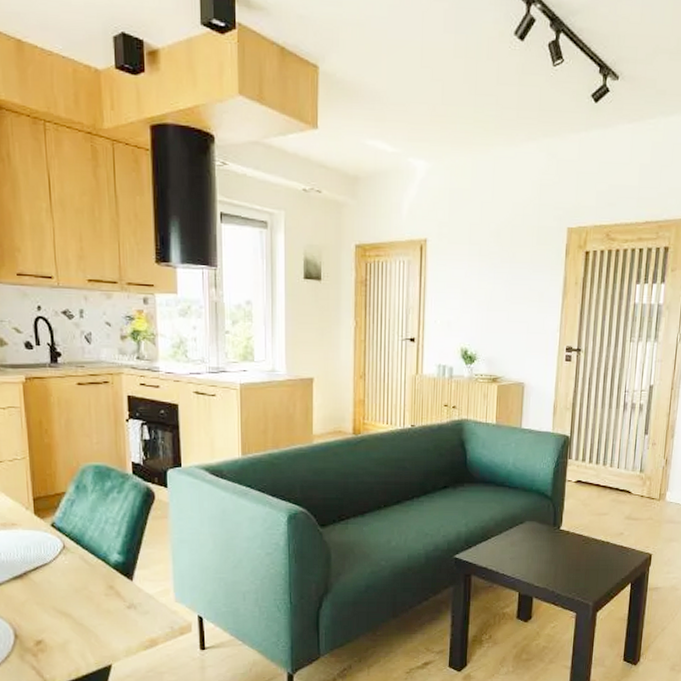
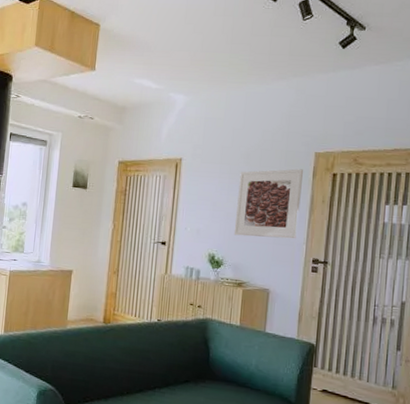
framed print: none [486,247,557,327] -> present [233,168,304,239]

